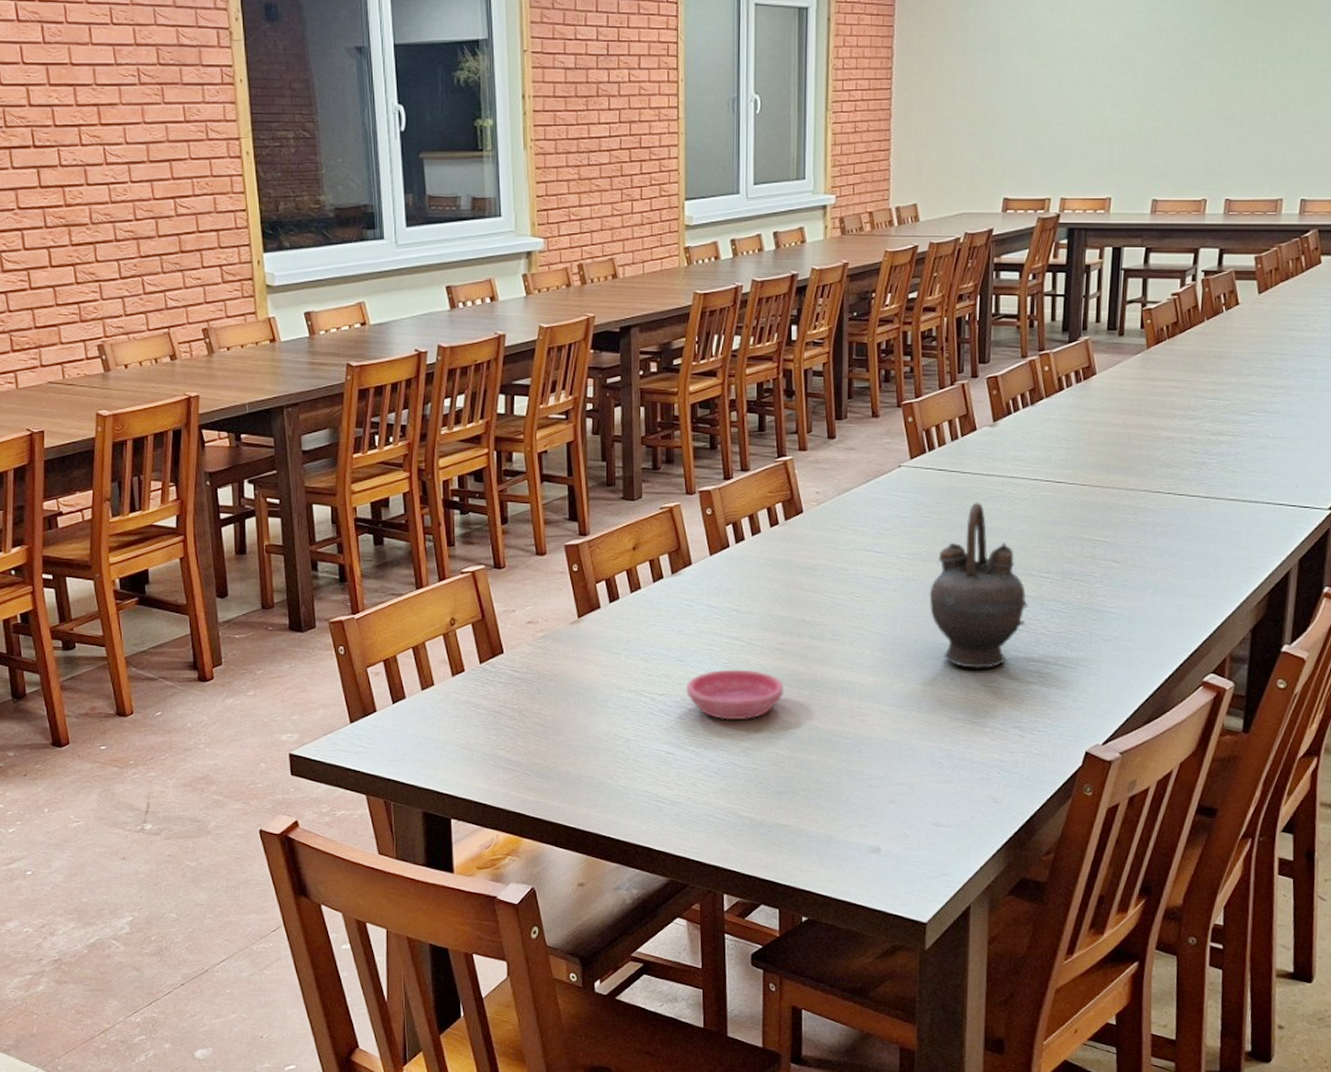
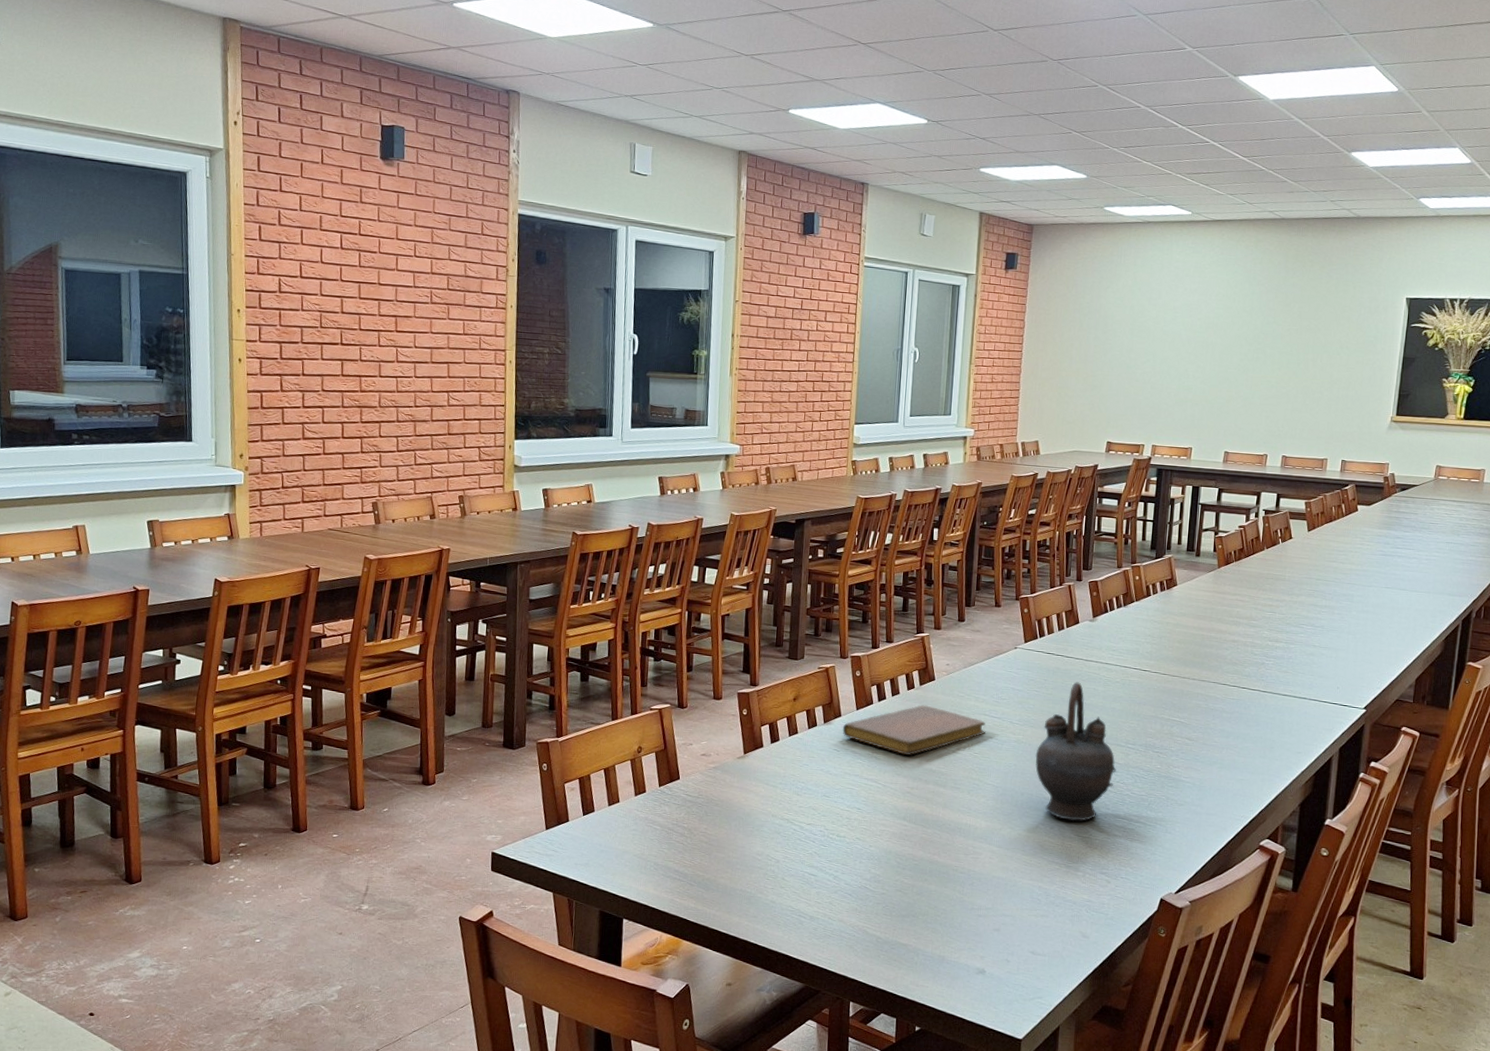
saucer: present [686,669,784,720] -> none [829,806,912,851]
notebook: none [694,544,868,605] -> present [842,705,986,755]

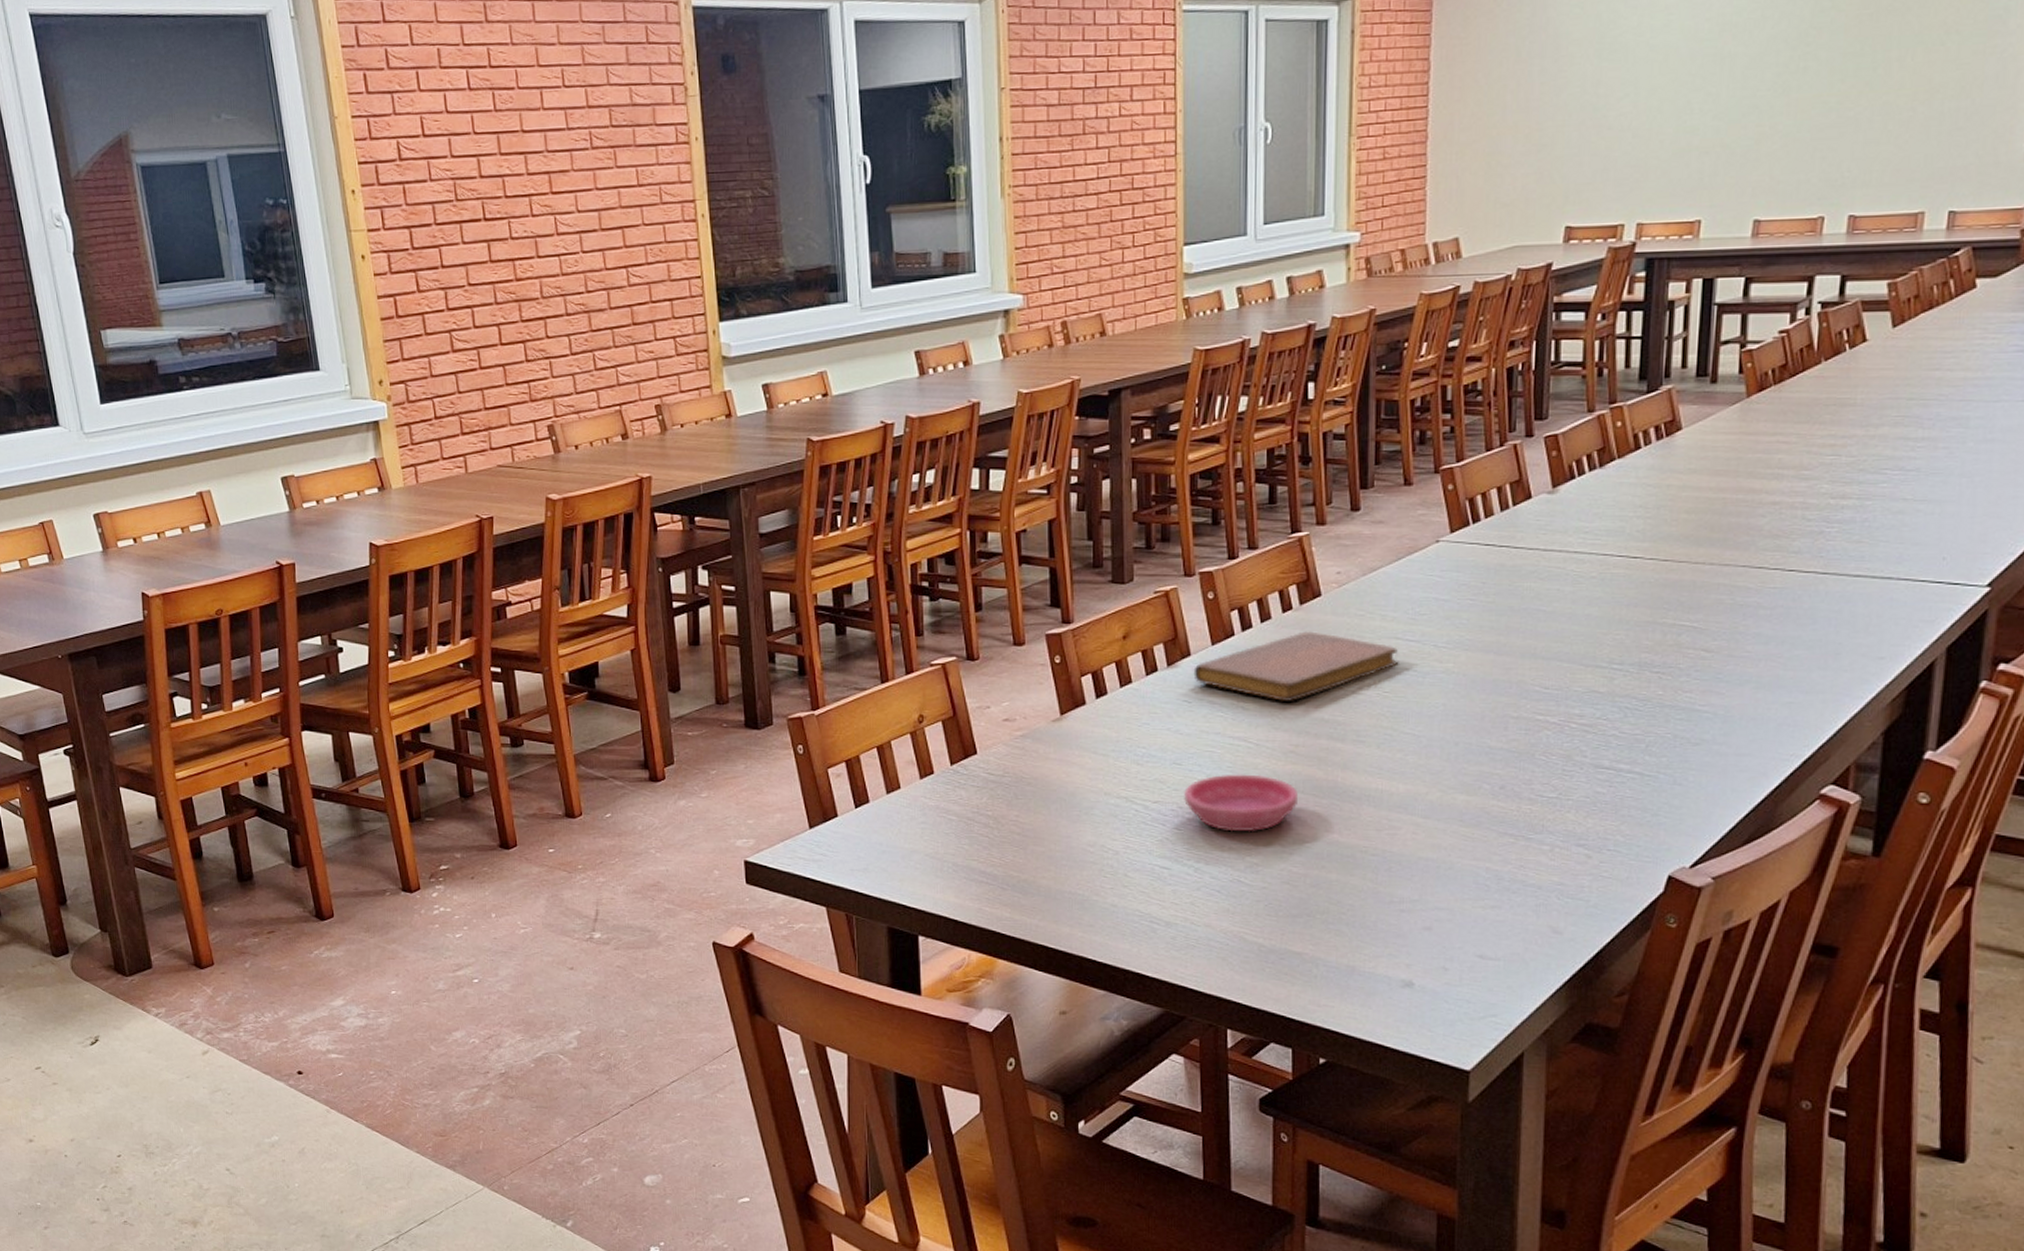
saucer: none [829,806,912,851] -> present [1184,774,1299,832]
teapot: present [1035,682,1116,822] -> none [1473,582,1596,777]

